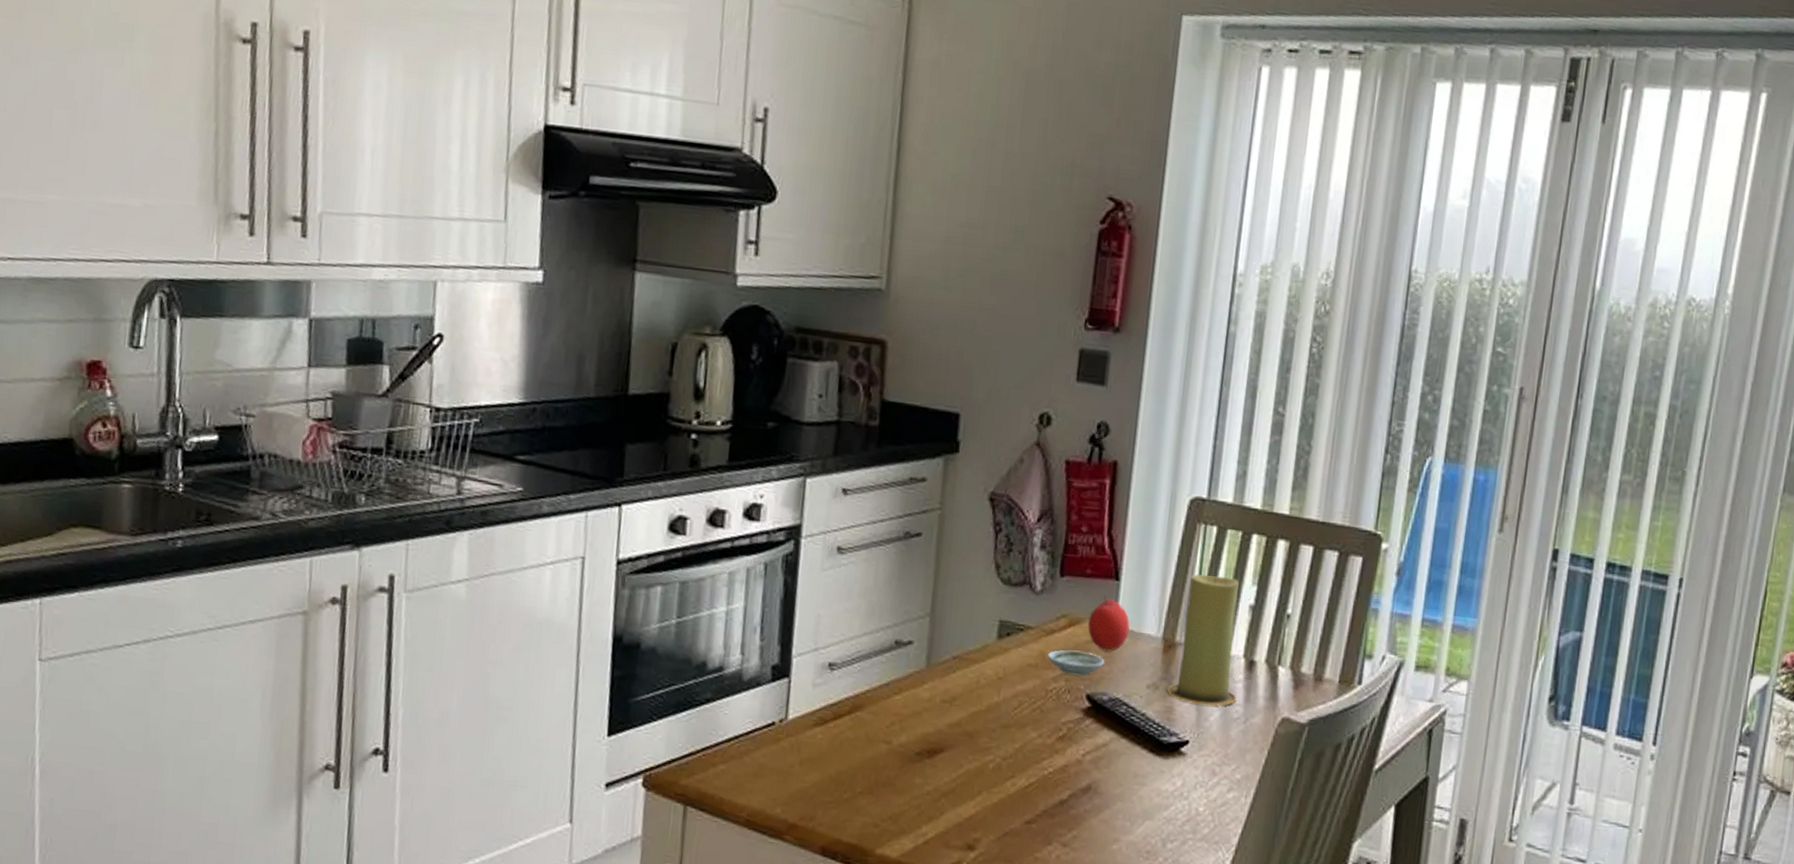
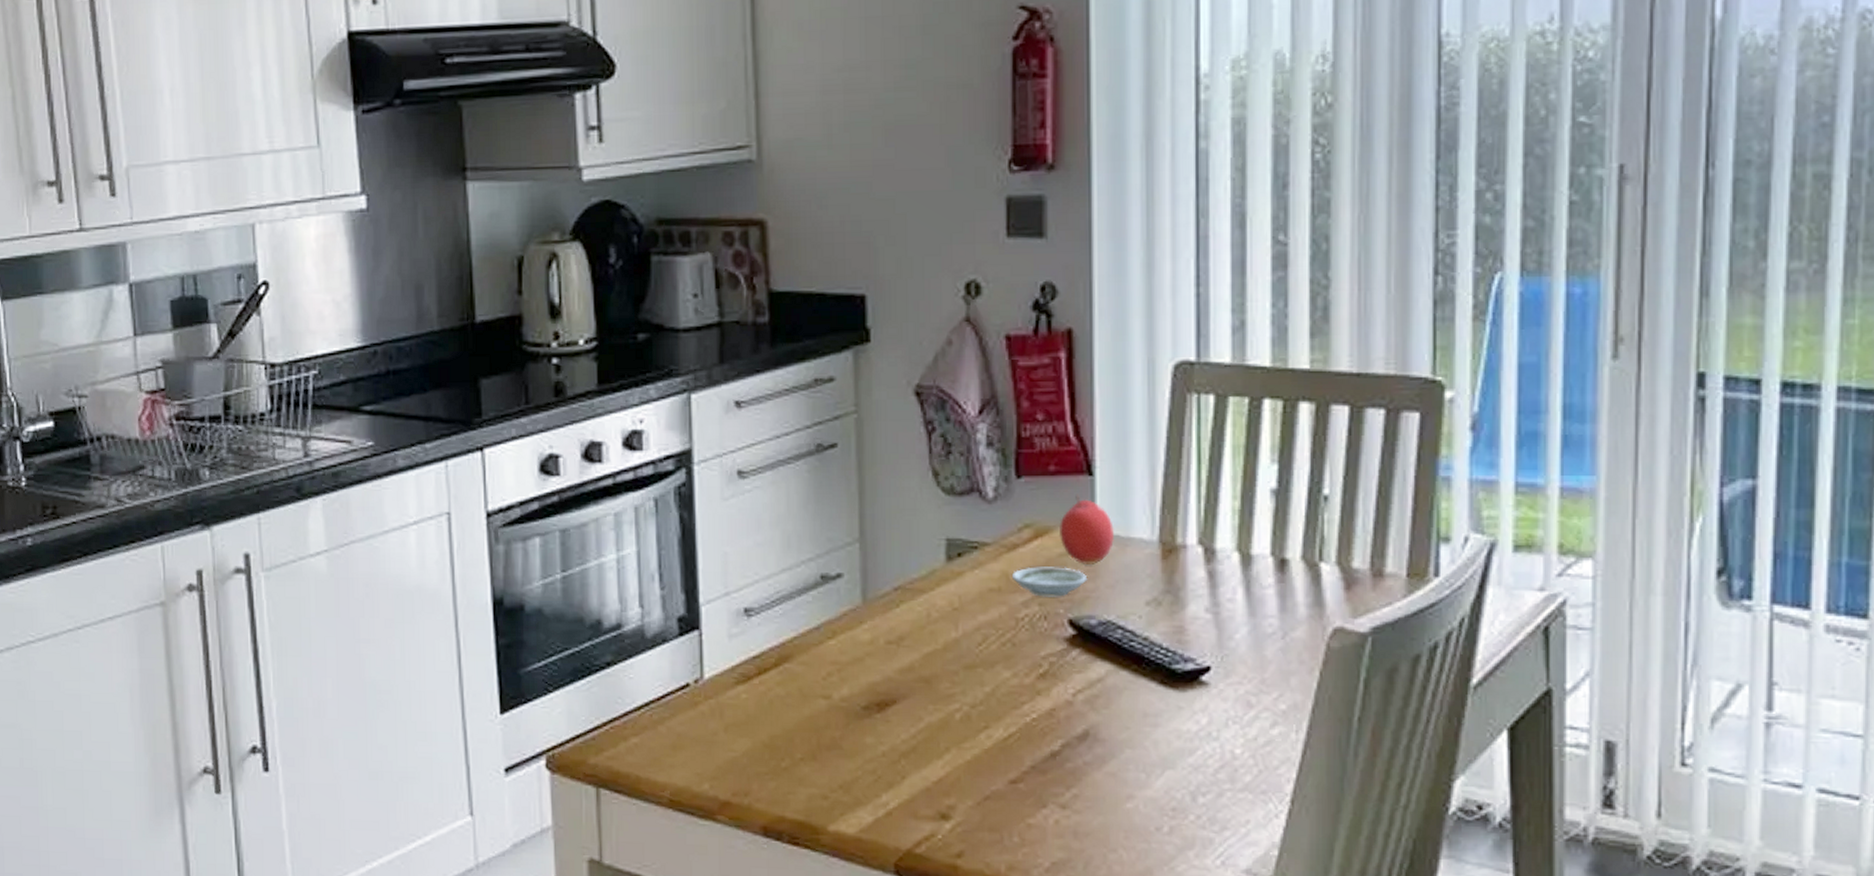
candle: present [1166,574,1239,706] -> none [1172,456,1268,621]

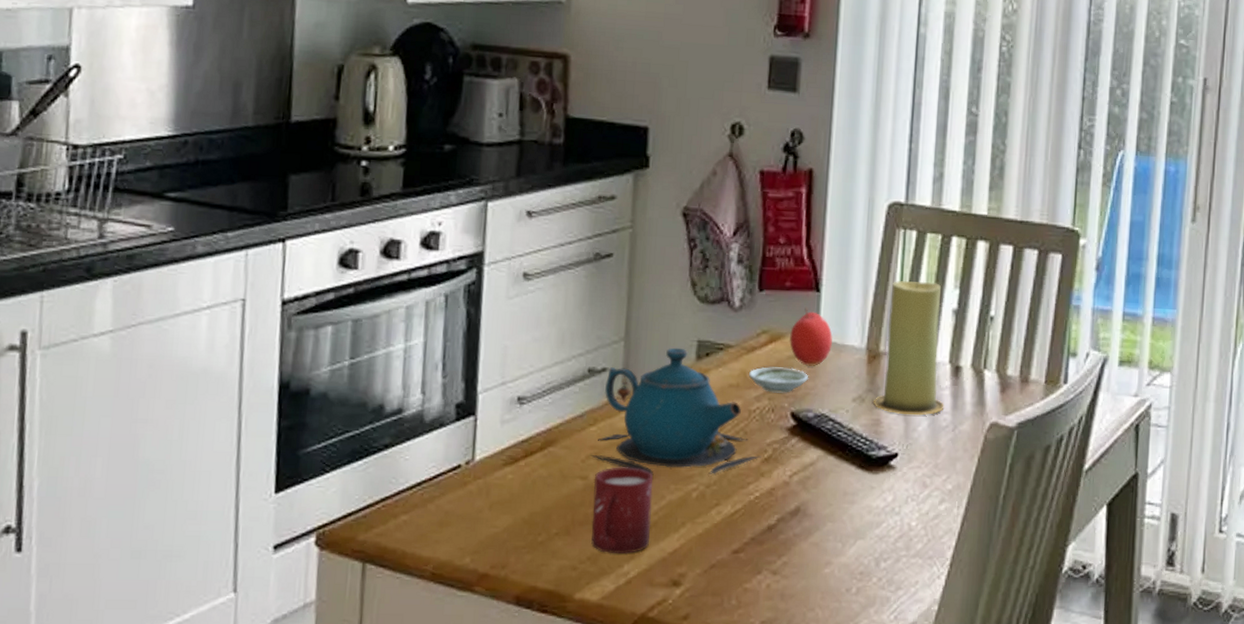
teapot: none [832,548,1035,694] -> present [591,347,761,475]
cup: none [838,684,910,782] -> present [591,467,653,553]
candle: none [1172,456,1268,621] -> present [873,281,944,416]

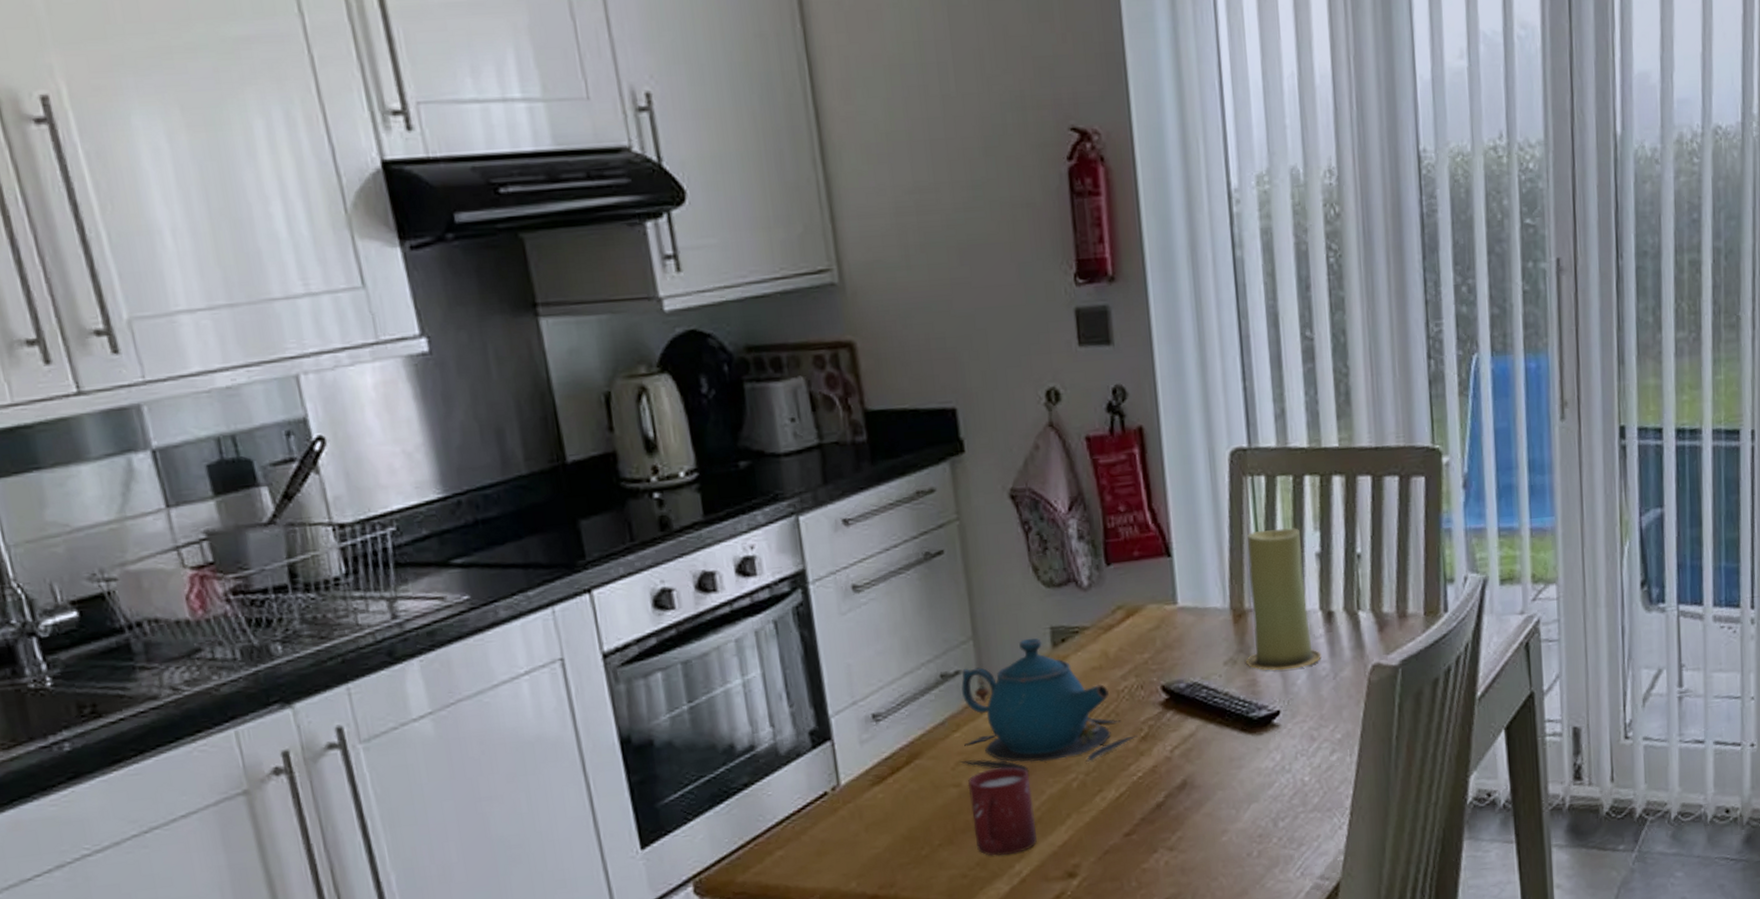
saucer: present [749,367,809,393] -> none [1110,640,1175,669]
fruit: present [789,306,833,366] -> none [1146,574,1193,636]

